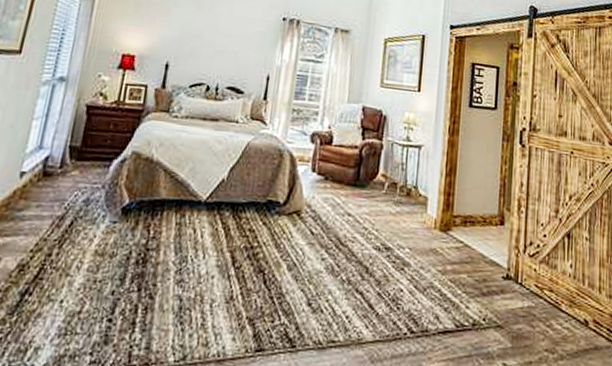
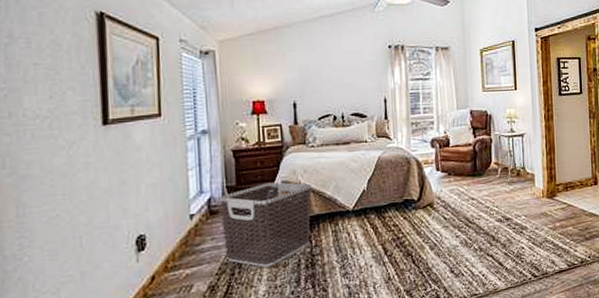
clothes hamper: none [48,149,164,254] -> present [219,182,312,267]

